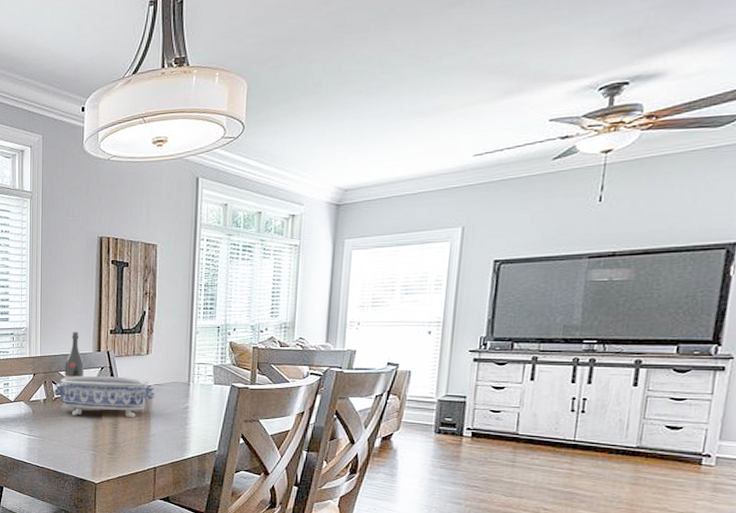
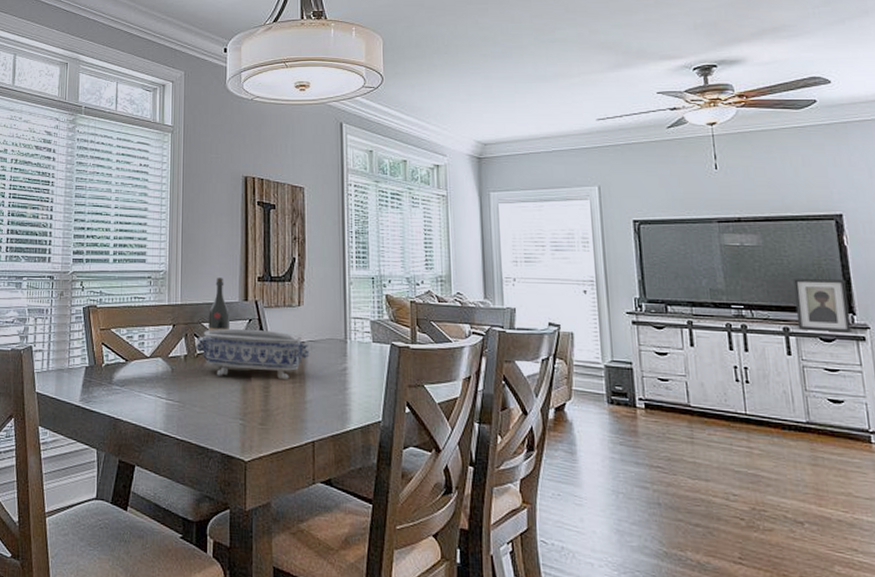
picture frame: none [651,311,719,363] -> present [794,279,851,333]

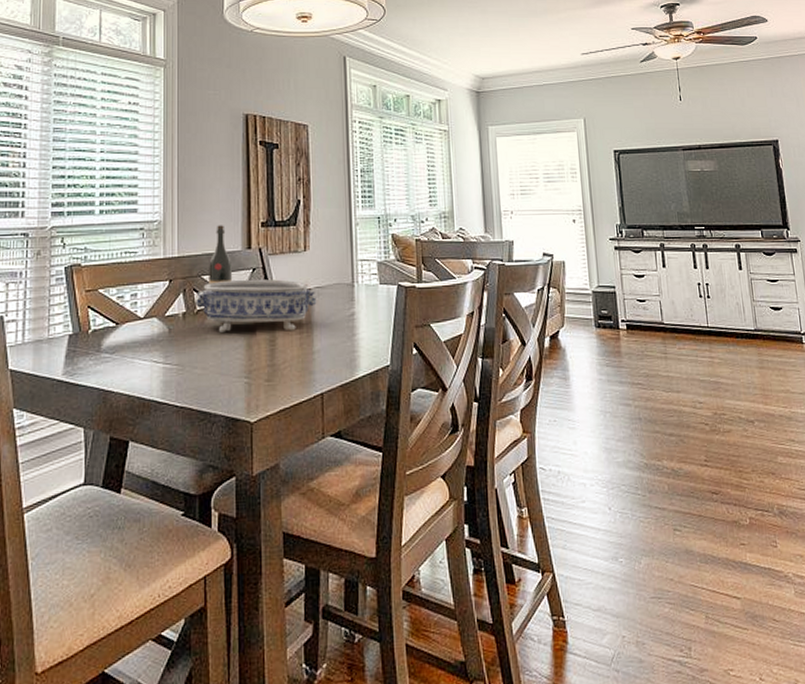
picture frame: present [794,279,851,333] -> none [743,199,787,247]

